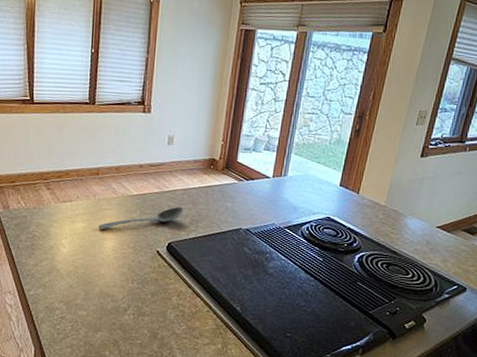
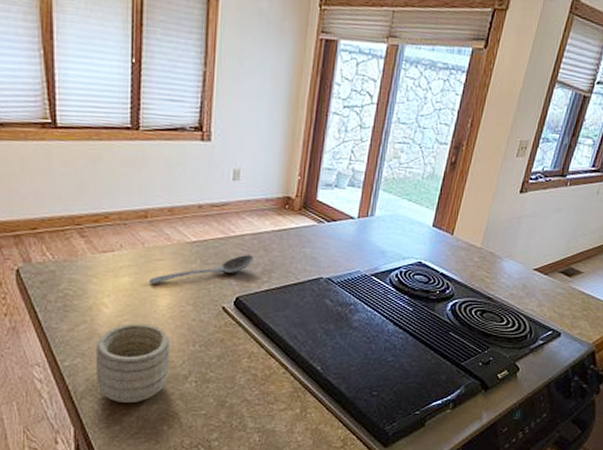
mug: none [53,261,113,329] -> present [95,323,170,402]

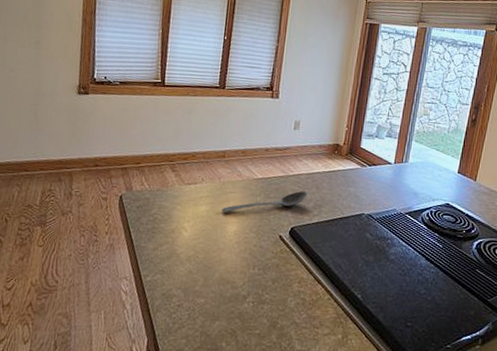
mug: present [95,323,170,402] -> none [171,246,234,318]

